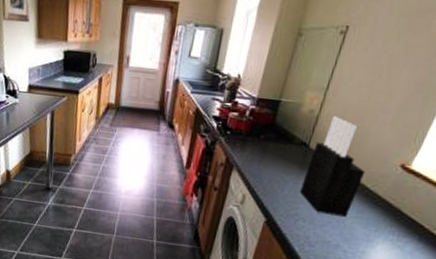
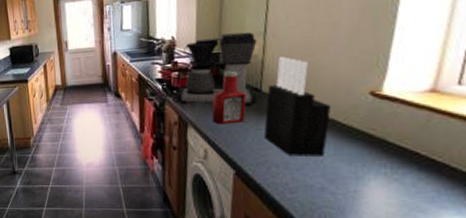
coffee maker: none [228,82,318,160] -> present [176,32,258,107]
ketchup bottle: none [257,120,295,174] -> present [212,70,247,125]

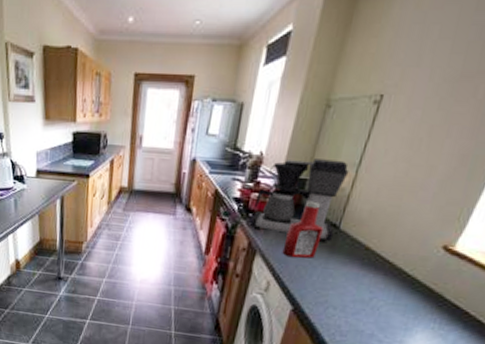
knife block: present [263,57,332,157] -> none [329,194,403,304]

